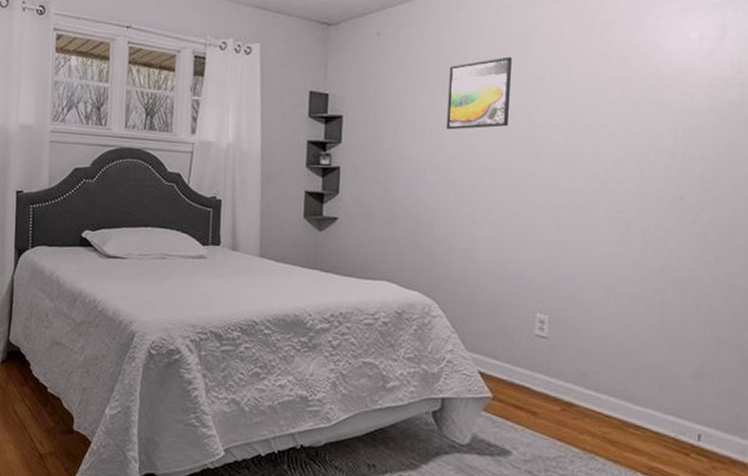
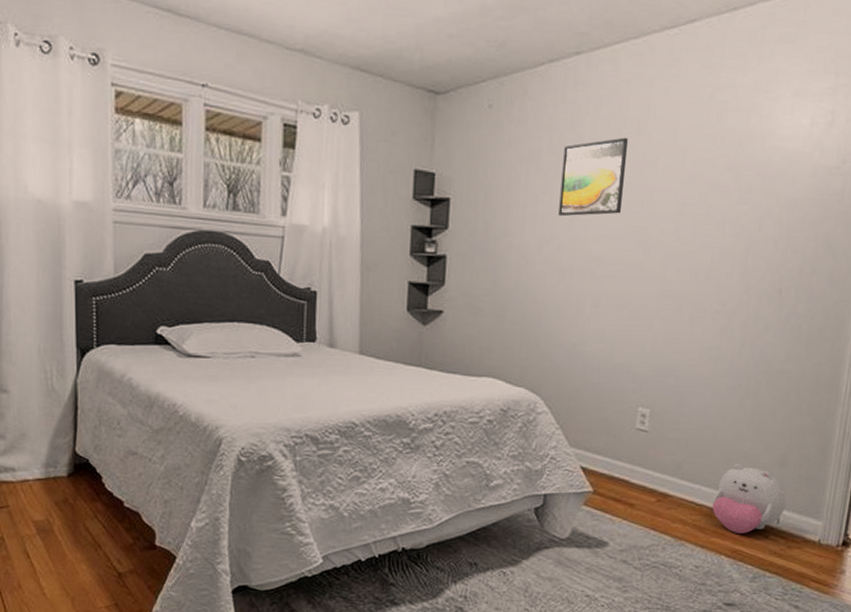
plush toy: none [623,375,707,450] -> present [712,464,786,534]

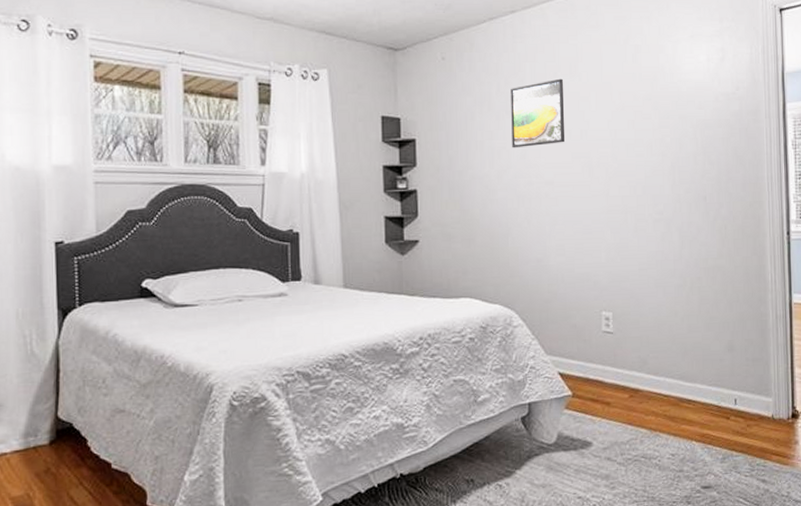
plush toy: present [712,464,786,534] -> none [678,354,740,419]

